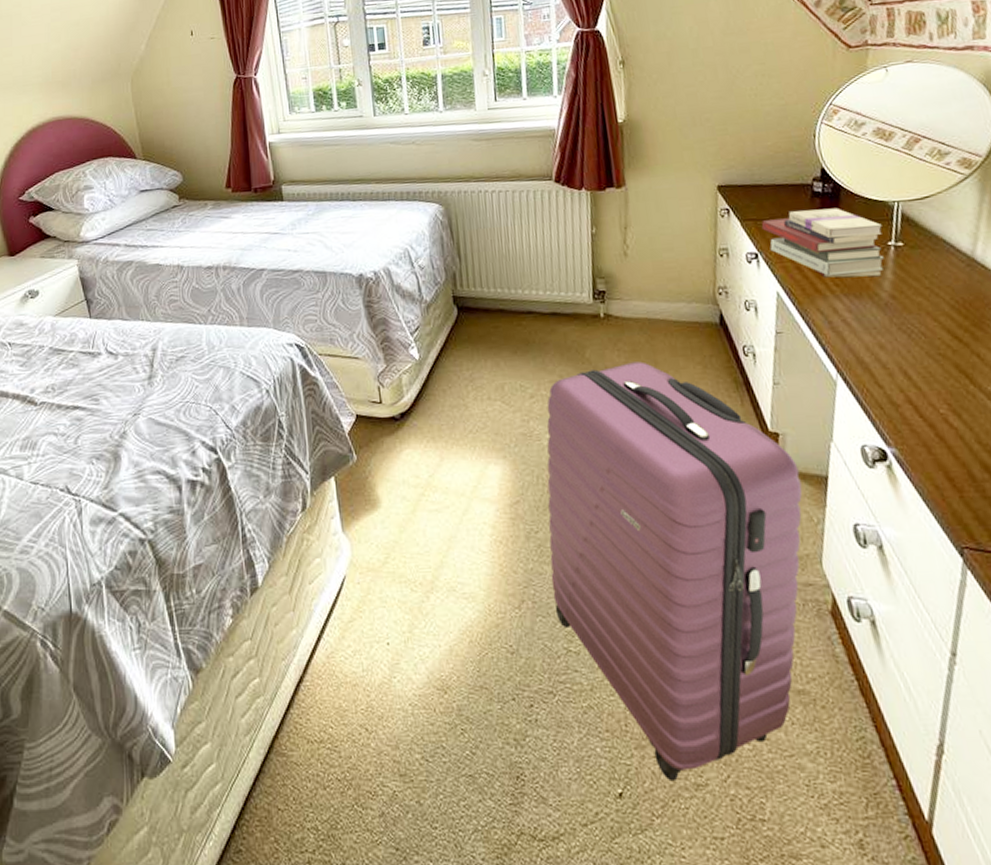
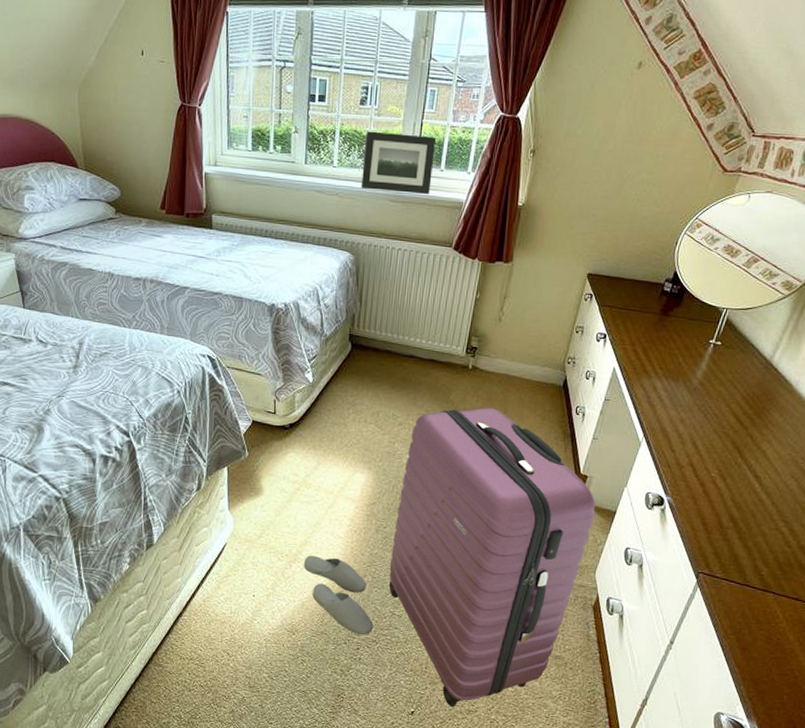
picture frame: none [434,65,516,133] -> present [361,131,437,195]
slippers: none [444,580,547,684] -> present [304,555,374,635]
books: present [761,208,884,278] -> none [614,304,709,367]

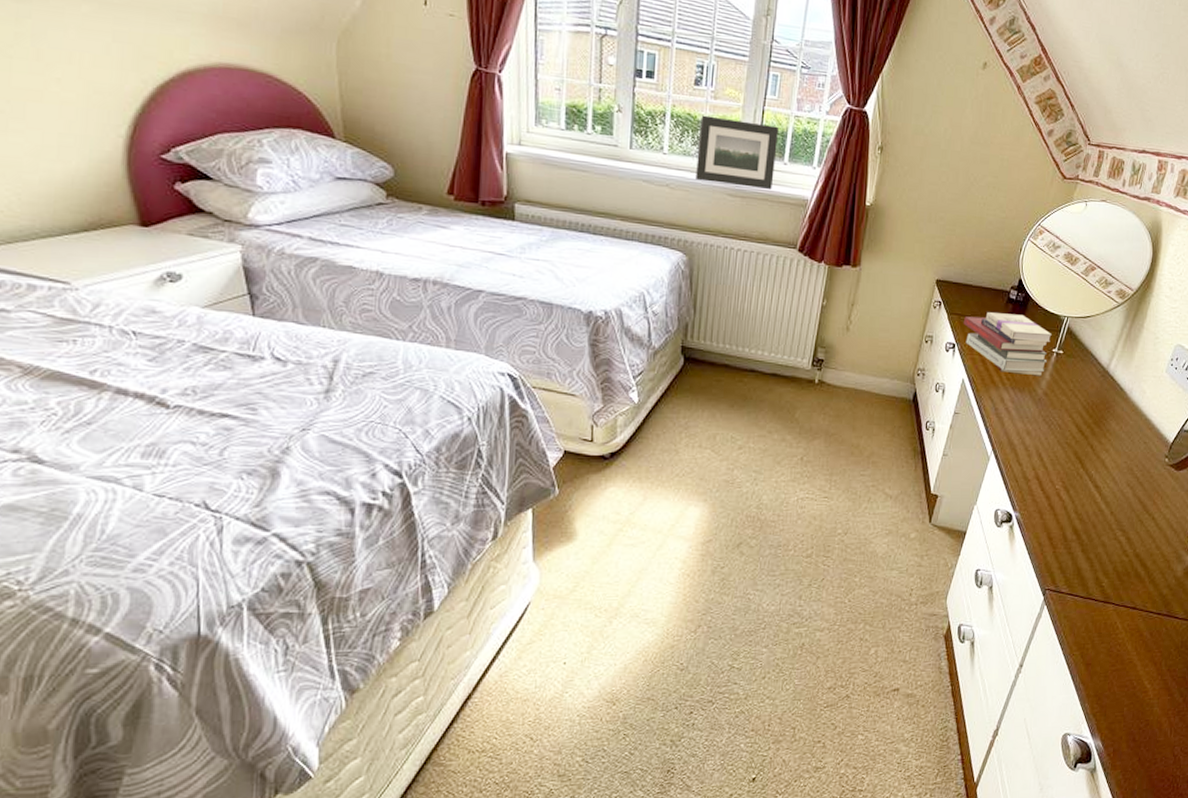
slippers: present [304,555,374,635] -> none [627,607,710,695]
suitcase: present [389,407,596,707] -> none [727,426,947,767]
books: none [614,304,709,367] -> present [963,312,1052,376]

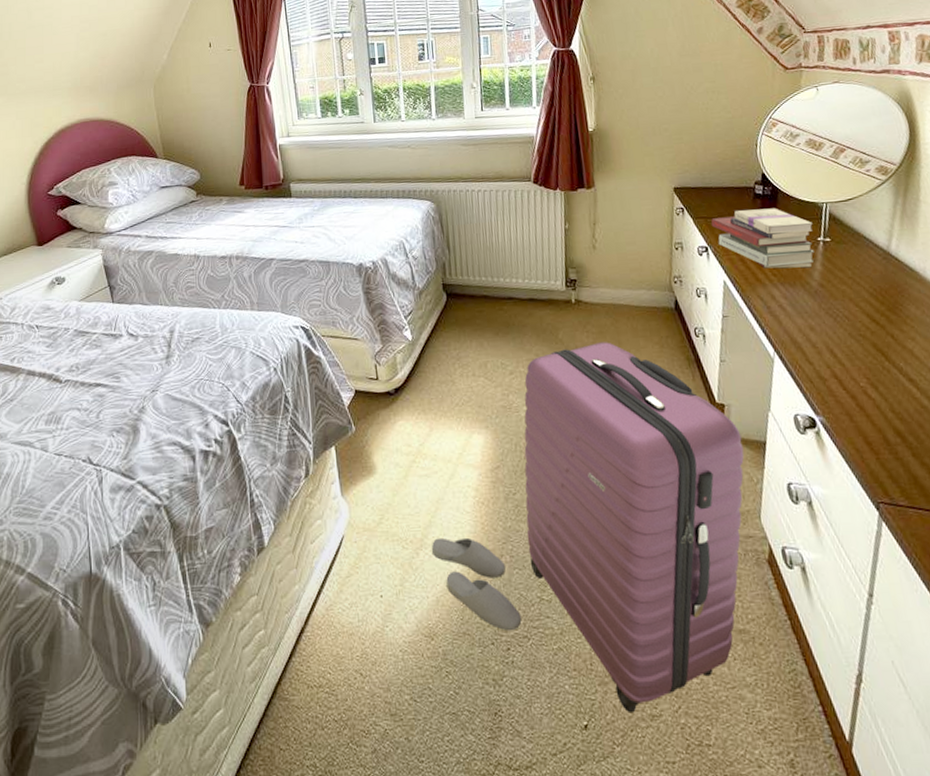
slippers: none [627,607,710,695] -> present [432,537,522,630]
picture frame: present [696,115,780,190] -> none [428,79,500,138]
suitcase: none [727,426,947,767] -> present [524,342,744,714]

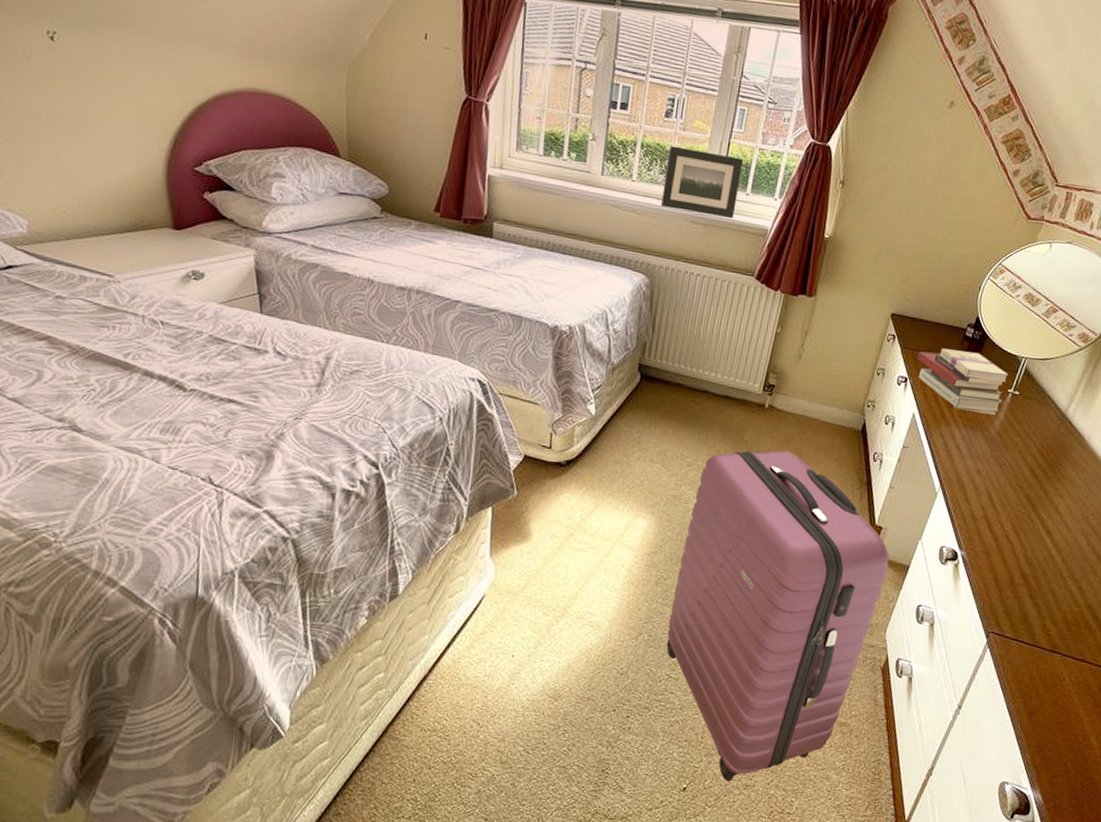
picture frame: none [428,79,500,138] -> present [661,145,744,219]
slippers: present [432,537,522,630] -> none [573,609,647,700]

